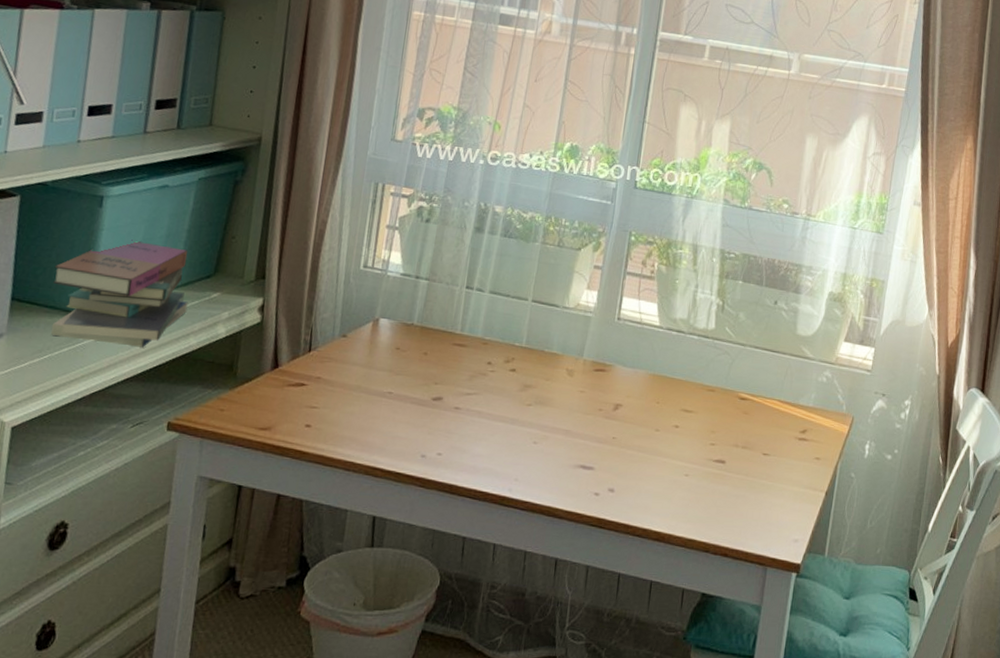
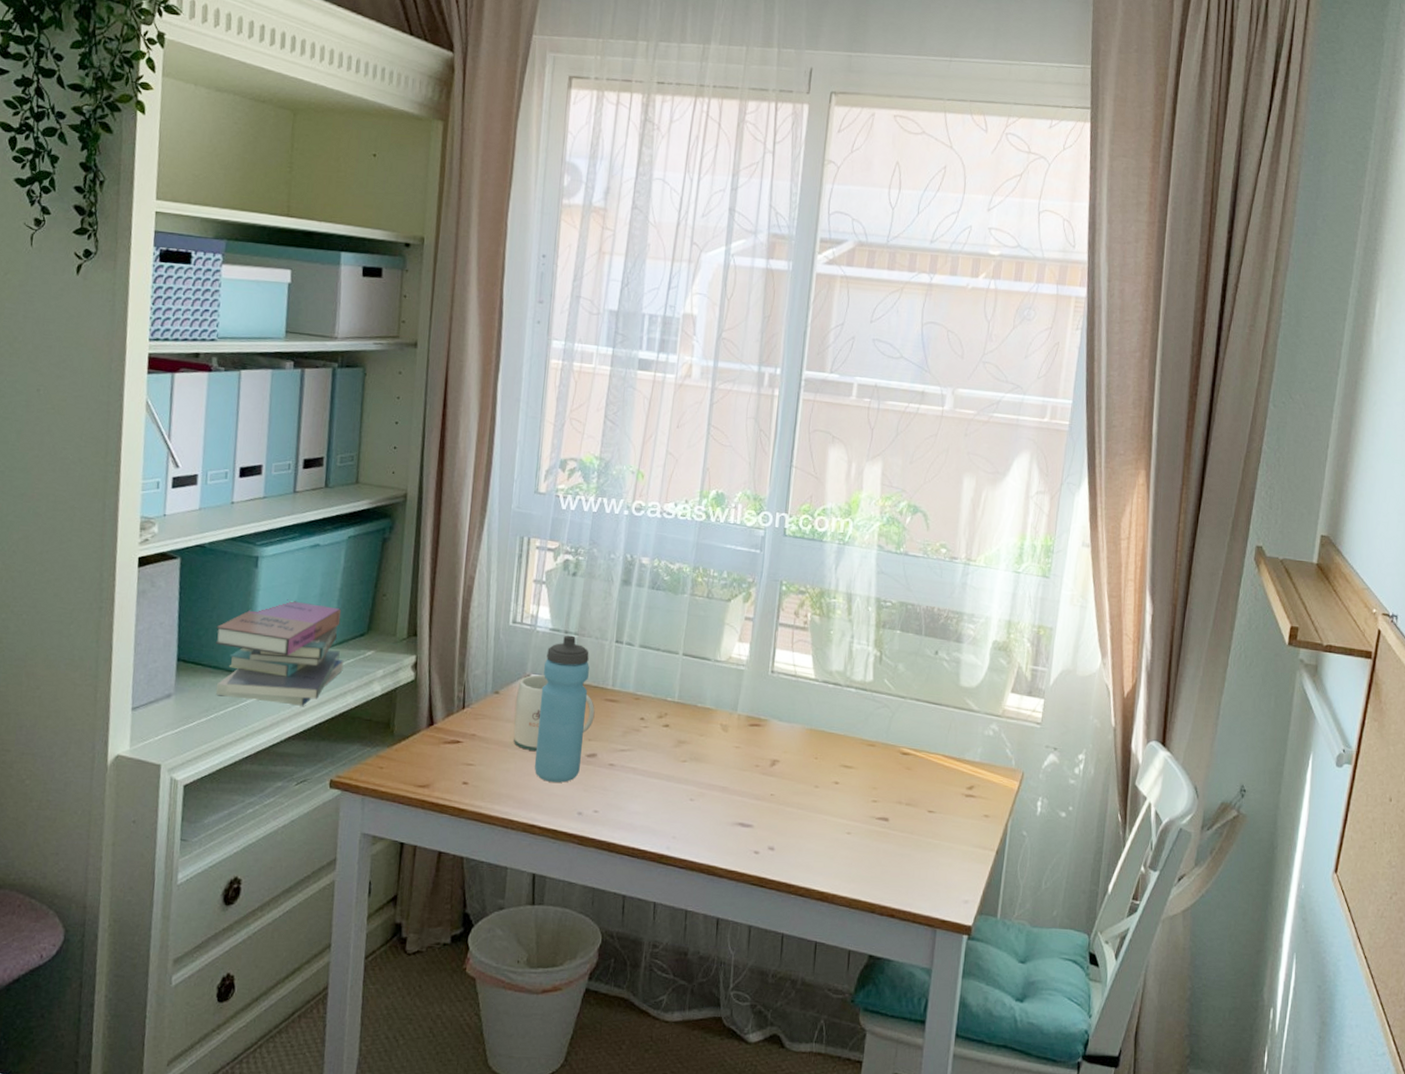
mug: none [359,318,443,394] -> present [513,674,595,751]
water bottle: none [379,280,439,426] -> present [534,635,589,783]

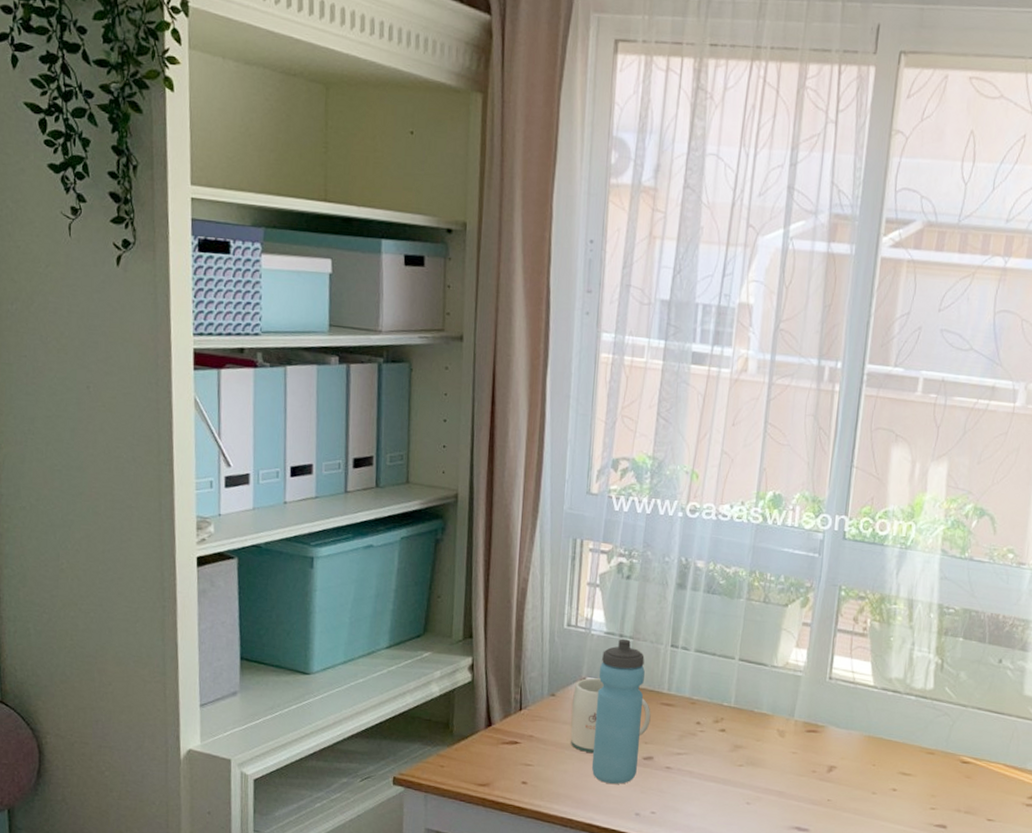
books: present [215,601,344,706] -> none [276,602,402,705]

